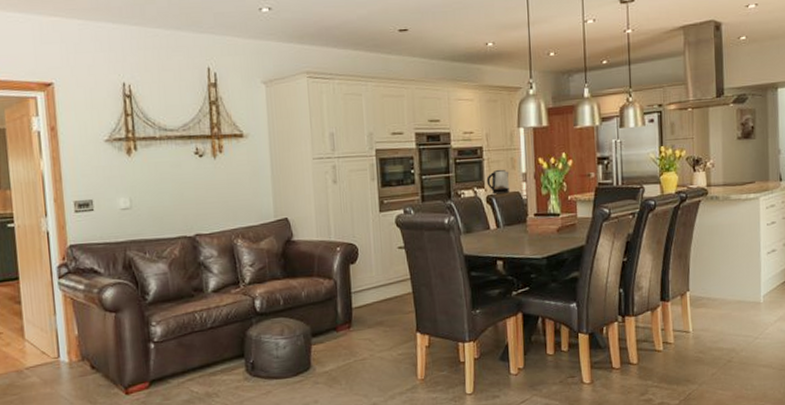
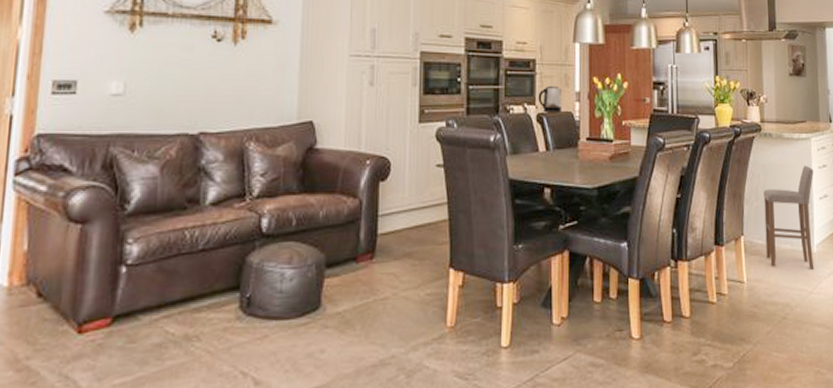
bar stool: none [709,223,762,318] -> present [763,165,815,270]

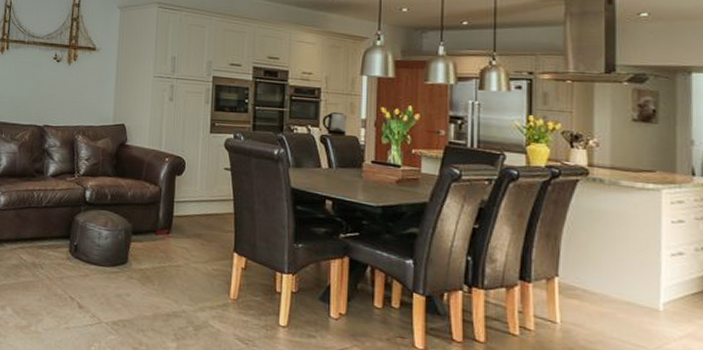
bar stool: present [763,165,815,270] -> none [588,217,664,328]

